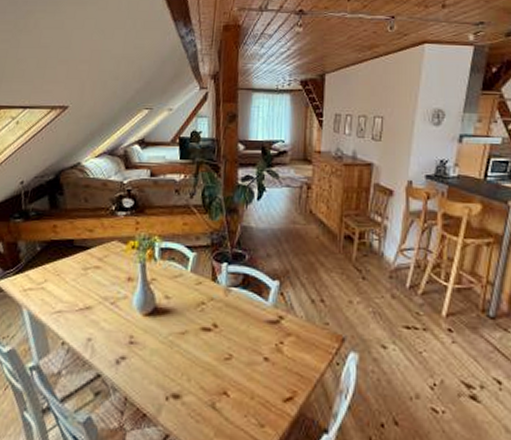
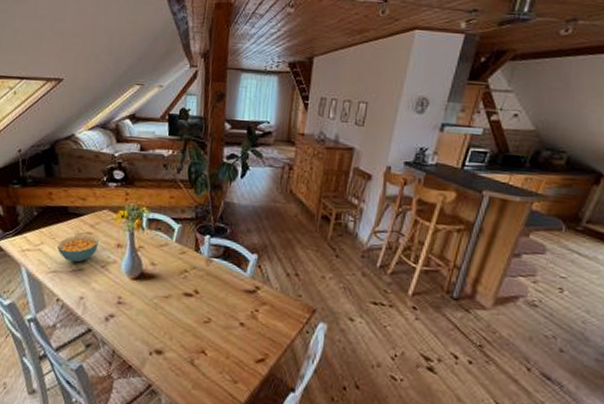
cereal bowl: none [62,268,108,300] -> present [57,234,99,263]

